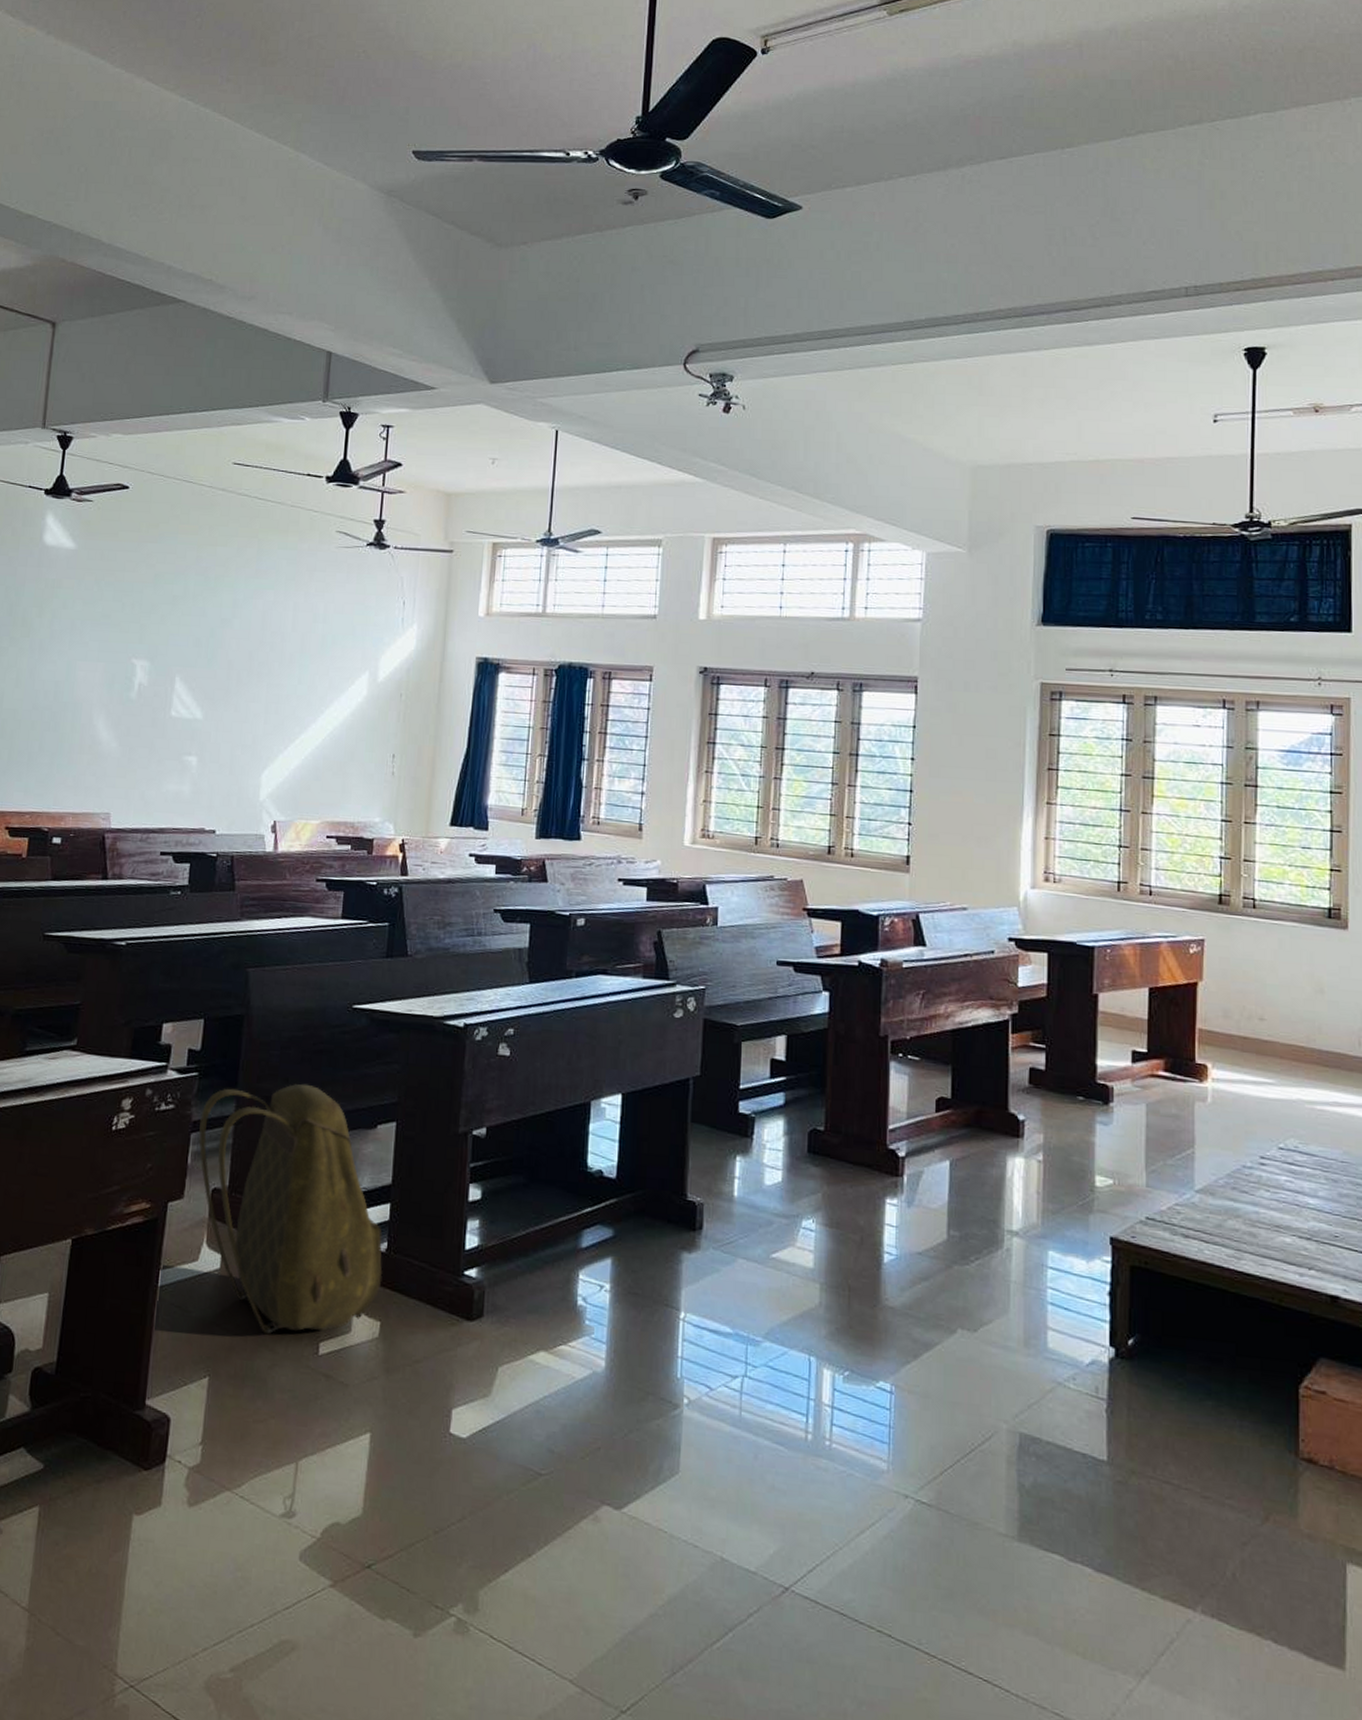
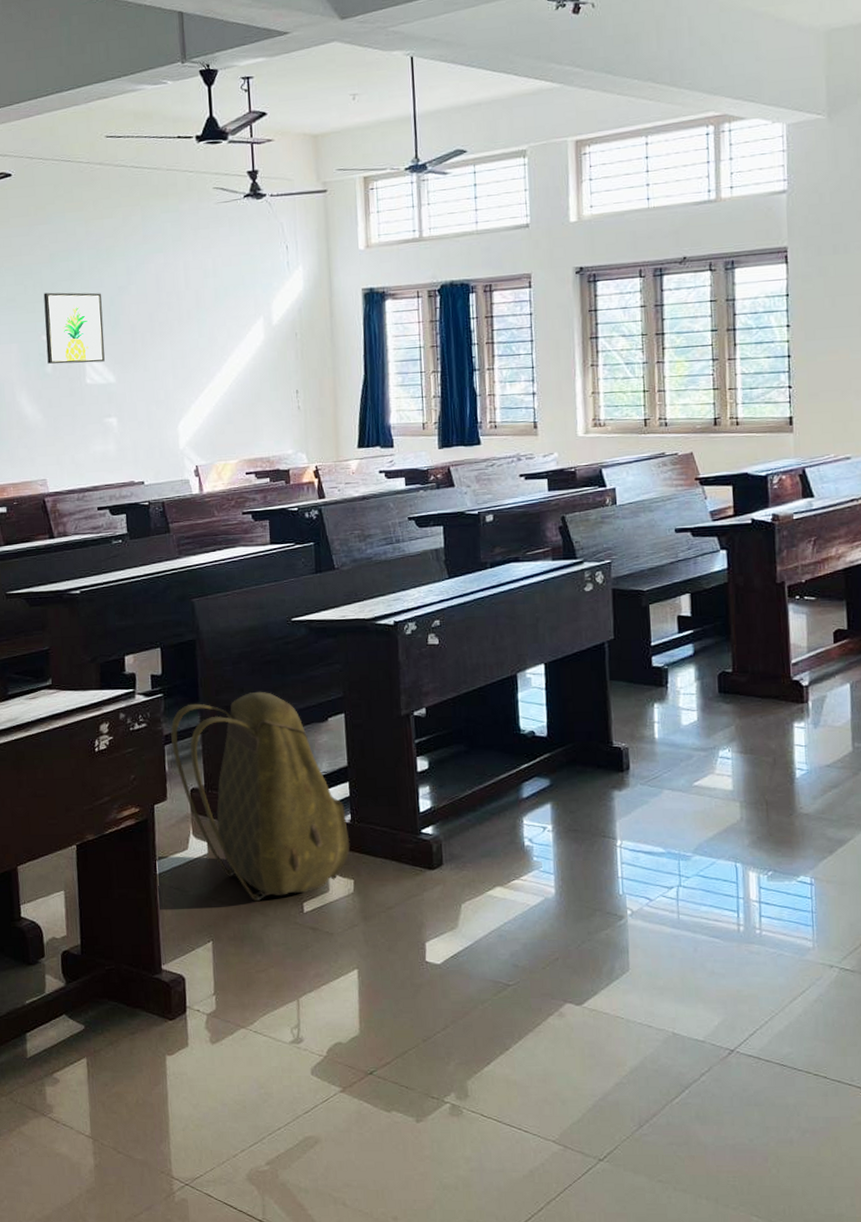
wall art: none [133,614,203,695] -> present [43,292,105,364]

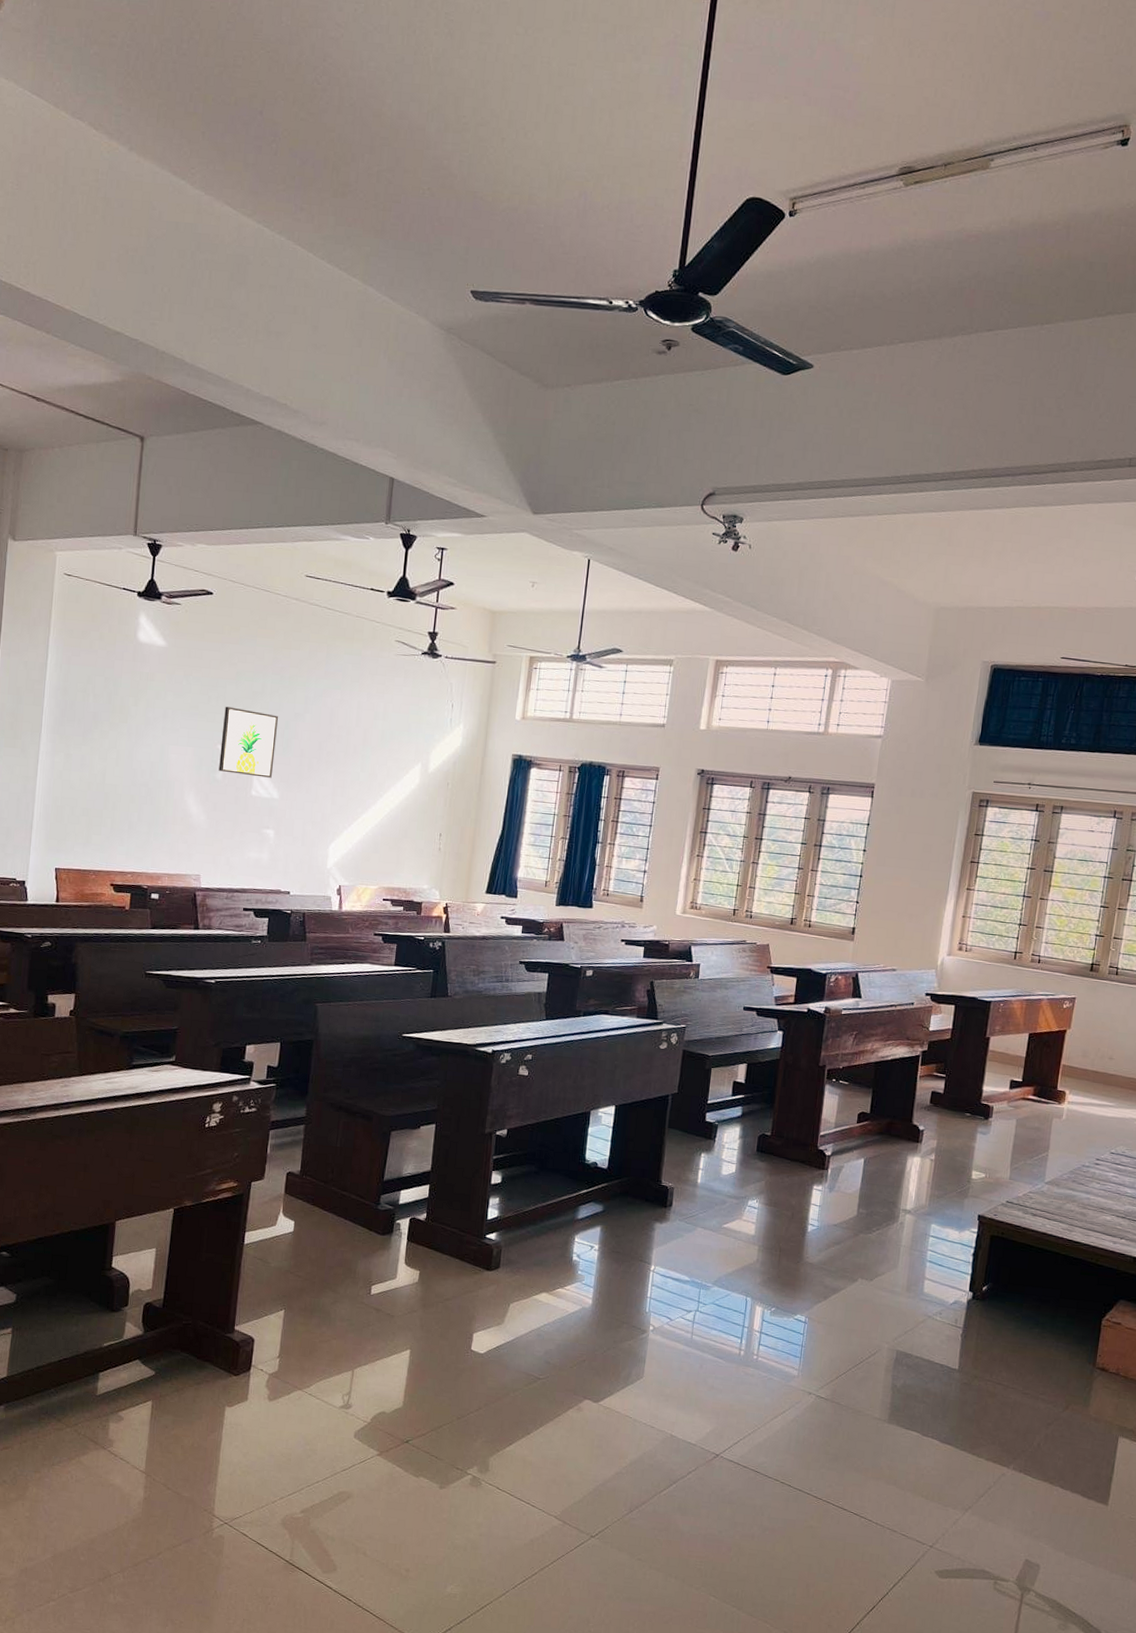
backpack: present [170,691,351,902] -> none [276,1094,423,1280]

